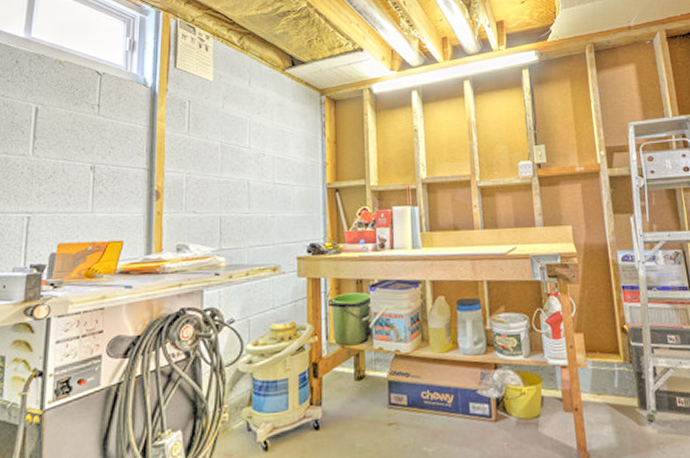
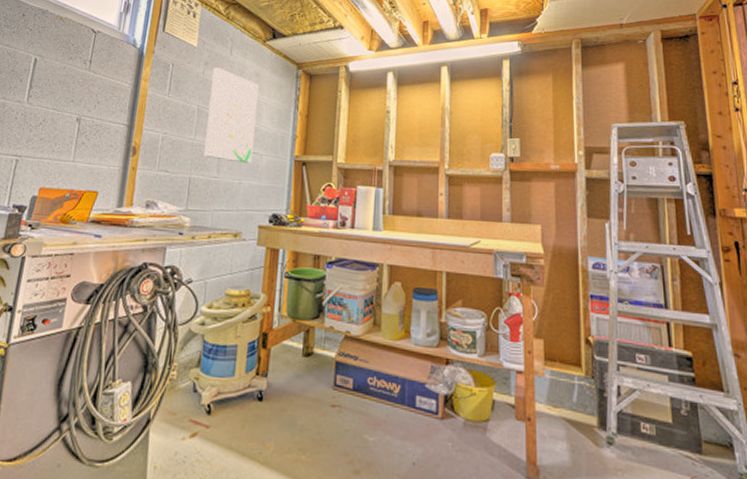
wall art: none [232,100,283,196] -> present [204,67,259,163]

